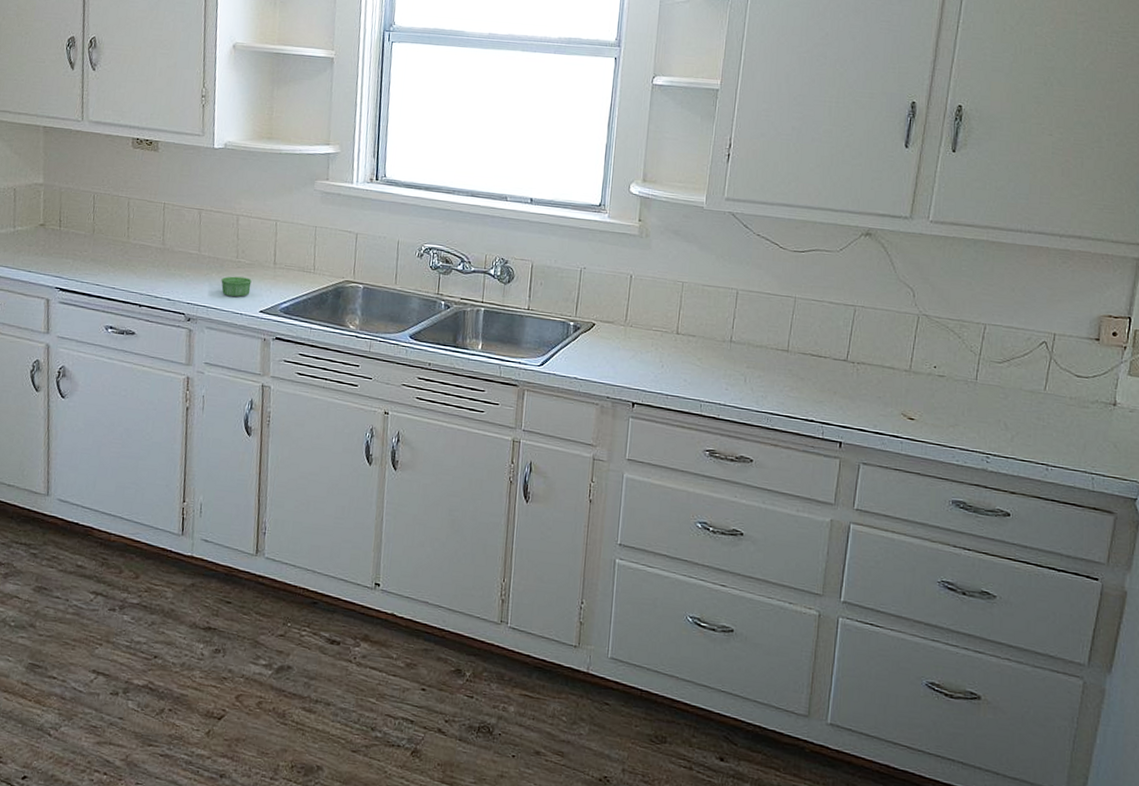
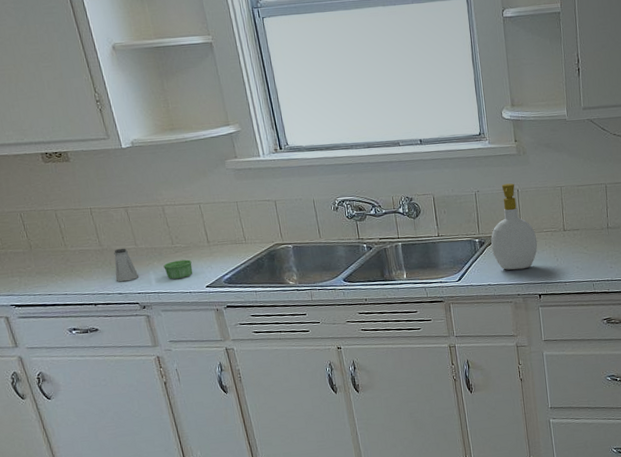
saltshaker: none [168,251,194,288] -> present [114,248,140,282]
soap bottle: none [586,266,643,369] -> present [490,183,538,270]

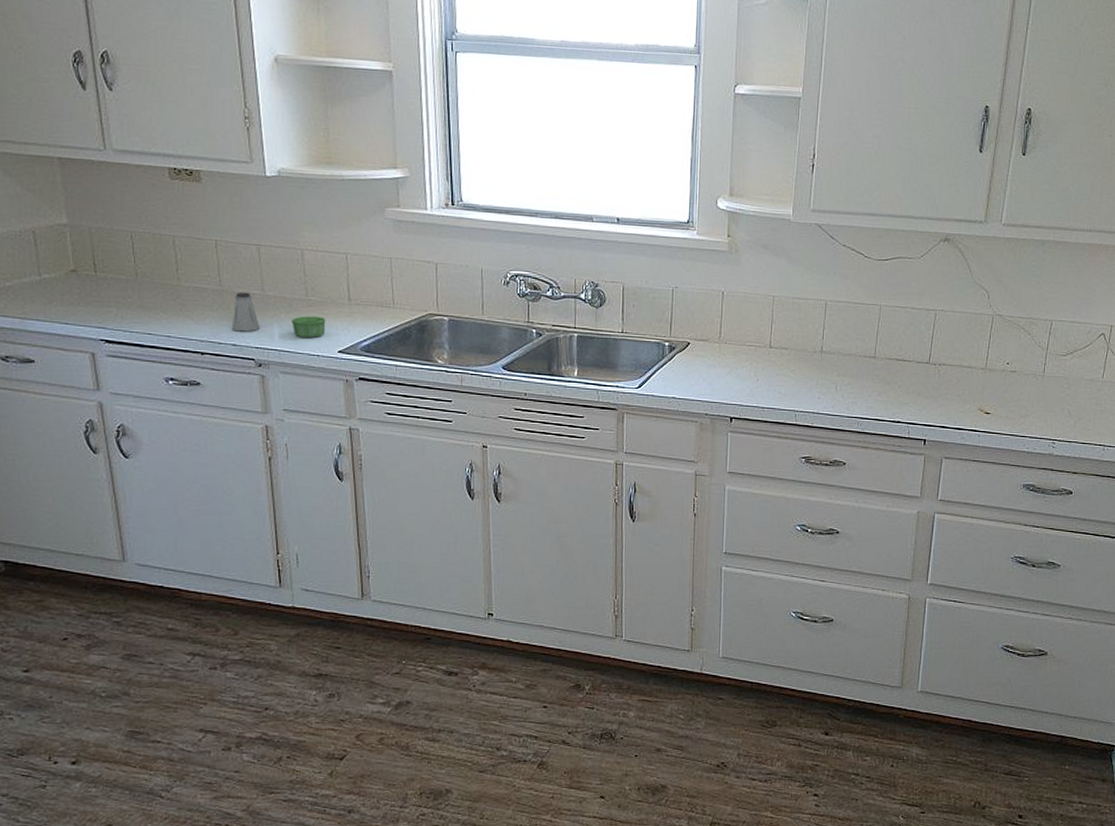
soap bottle: present [490,183,538,270] -> none [682,283,737,386]

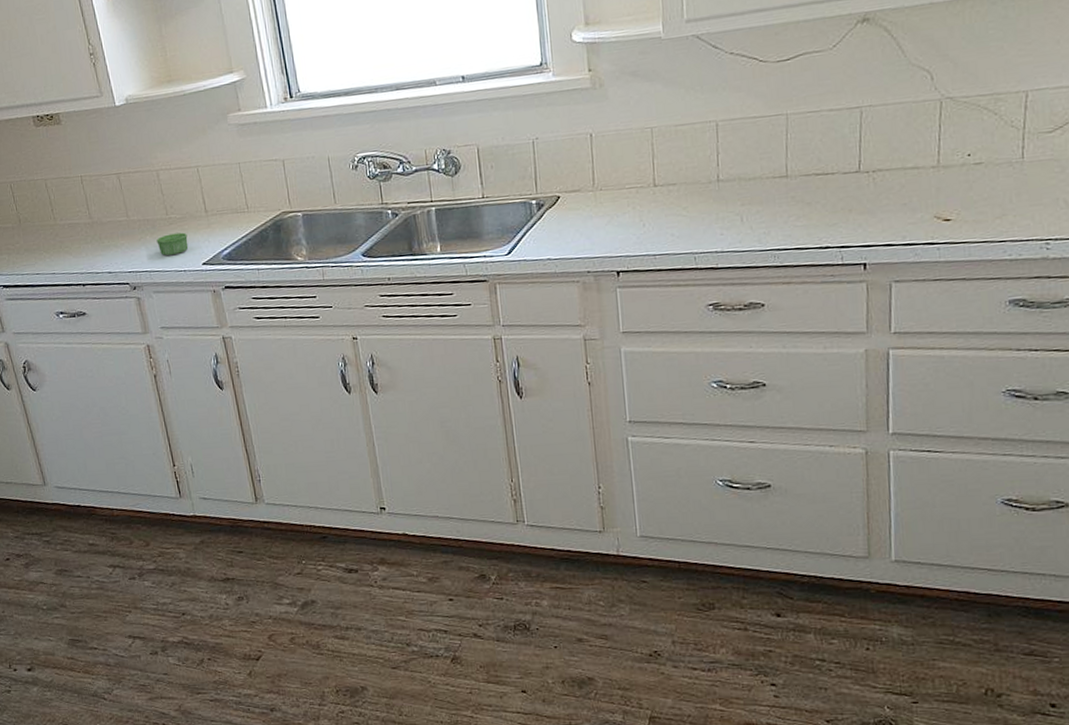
saltshaker: present [231,292,261,332] -> none [104,220,131,260]

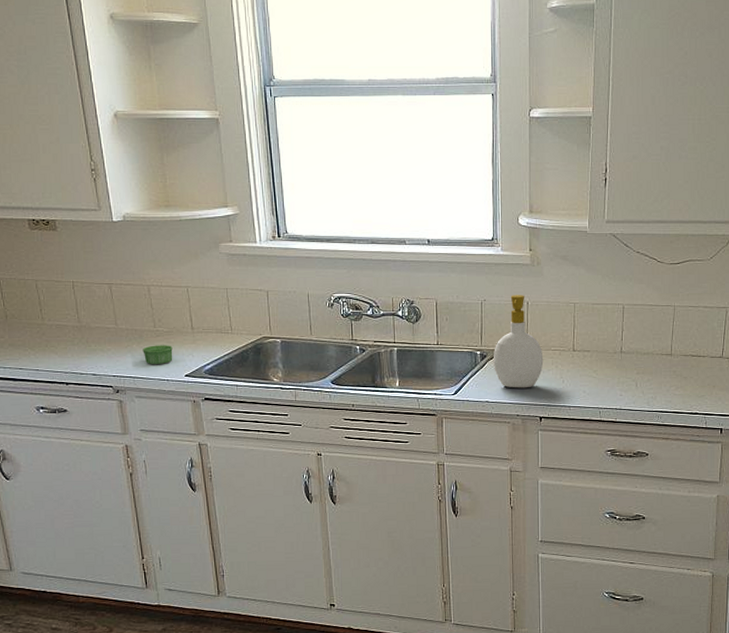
soap bottle: none [552,126,617,240] -> present [493,295,544,389]

